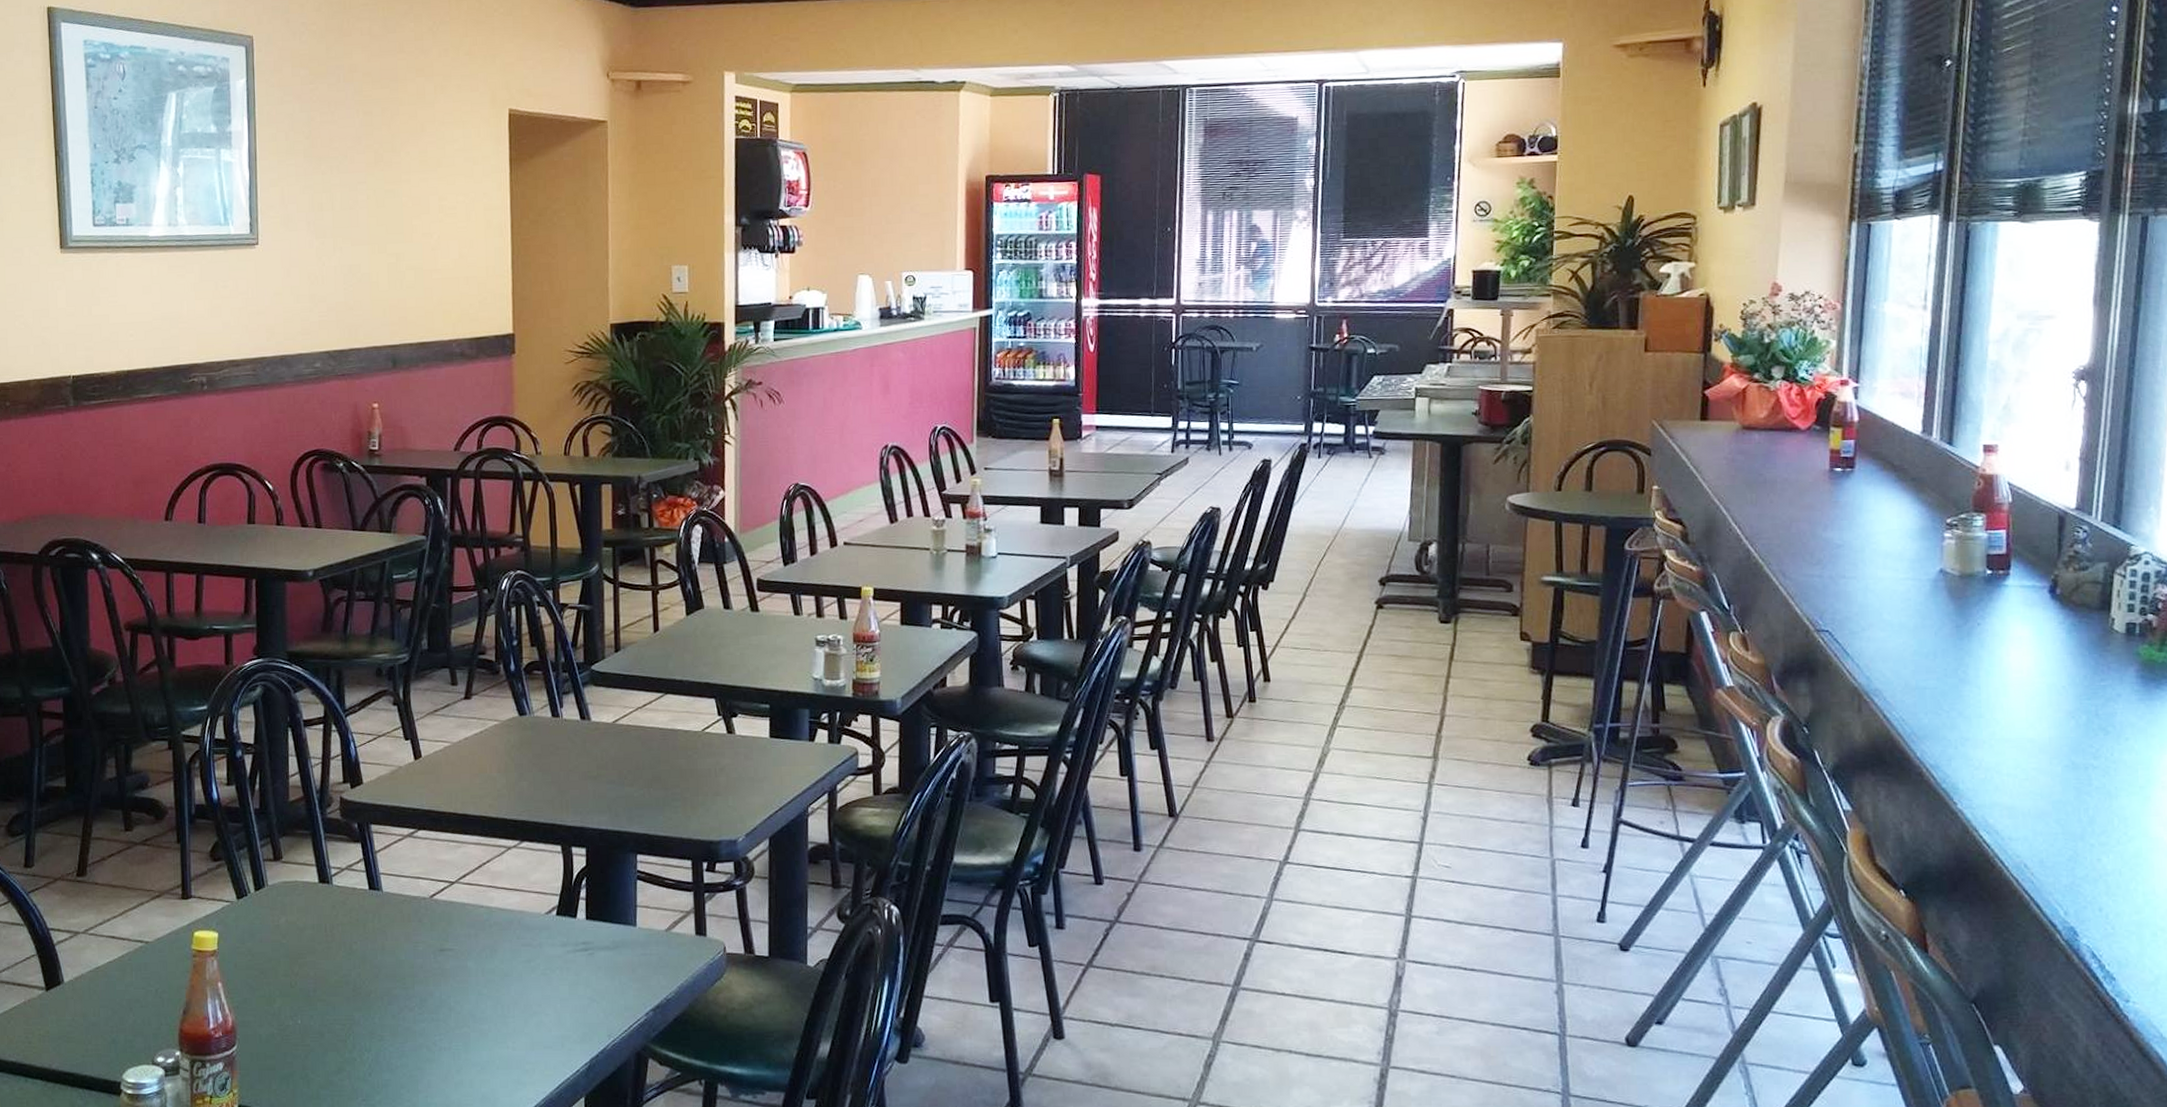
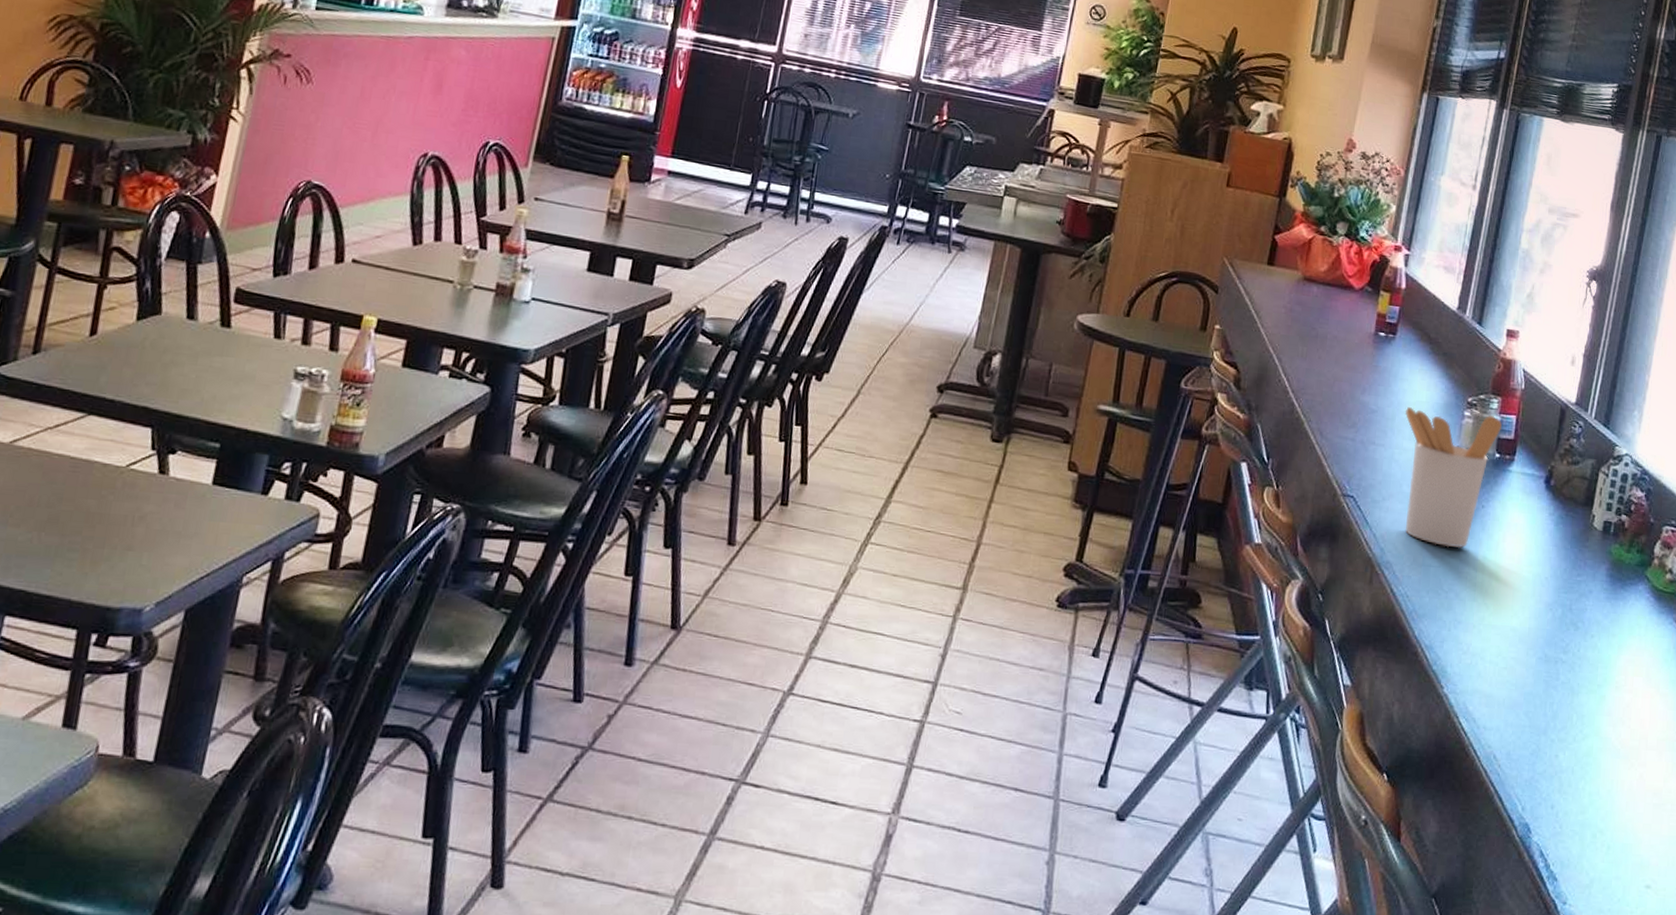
utensil holder: none [1876,532,1990,669] -> present [1405,407,1502,549]

